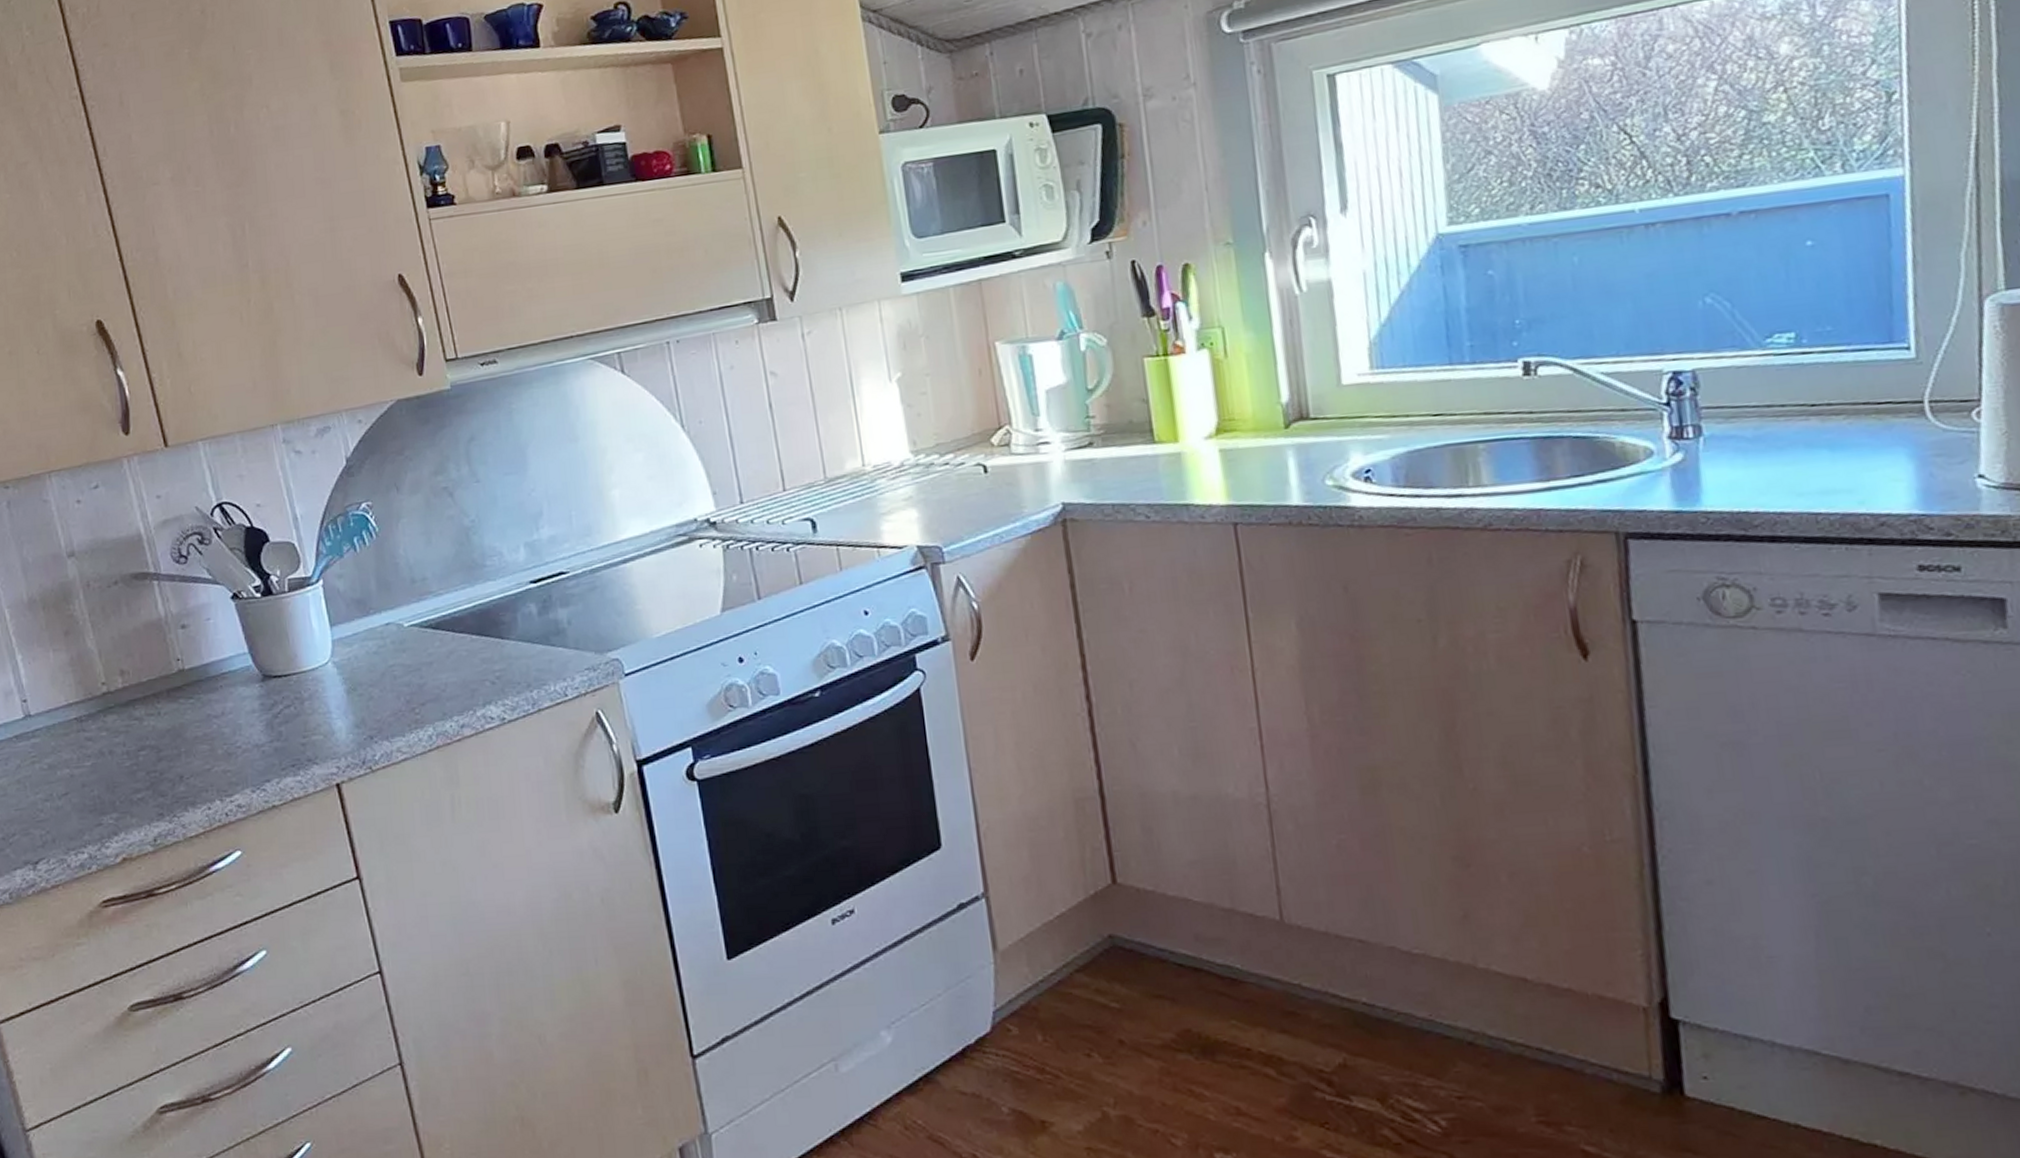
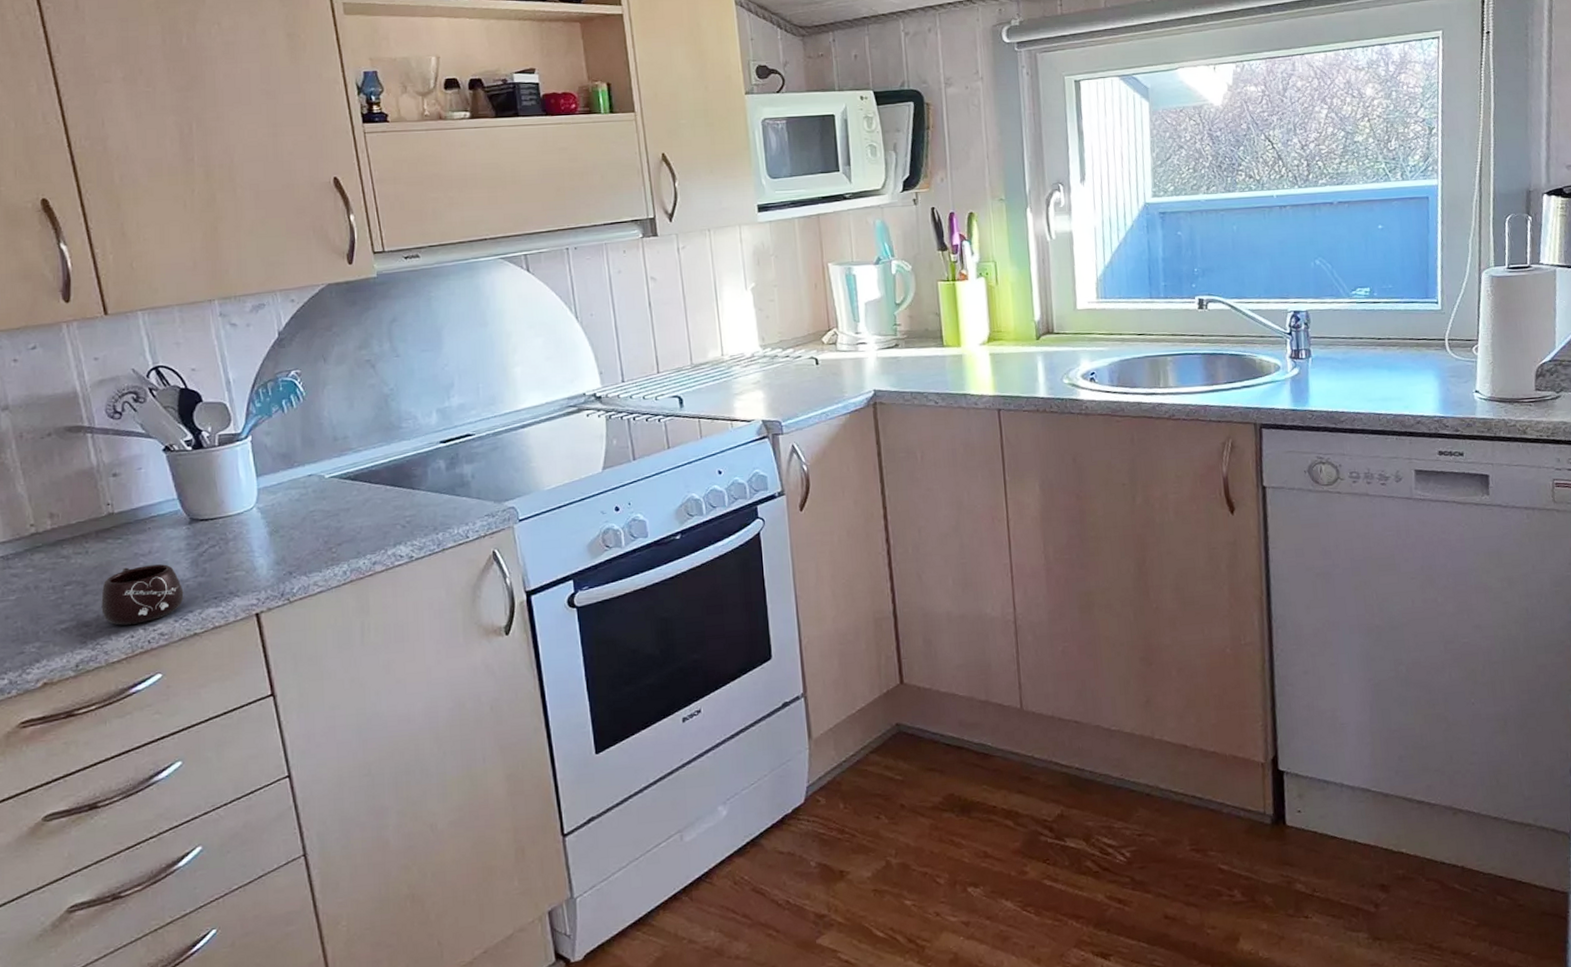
mug: none [176,727,260,796] -> present [101,564,184,625]

